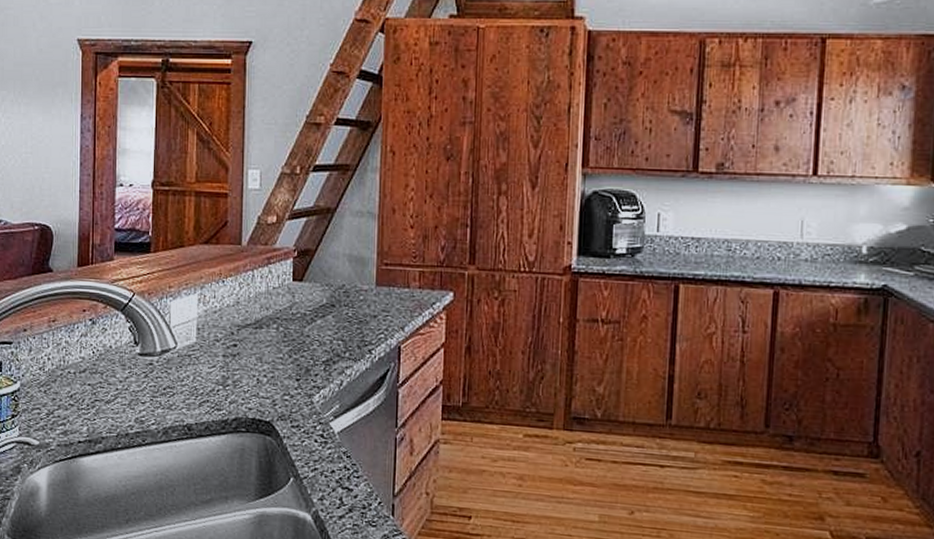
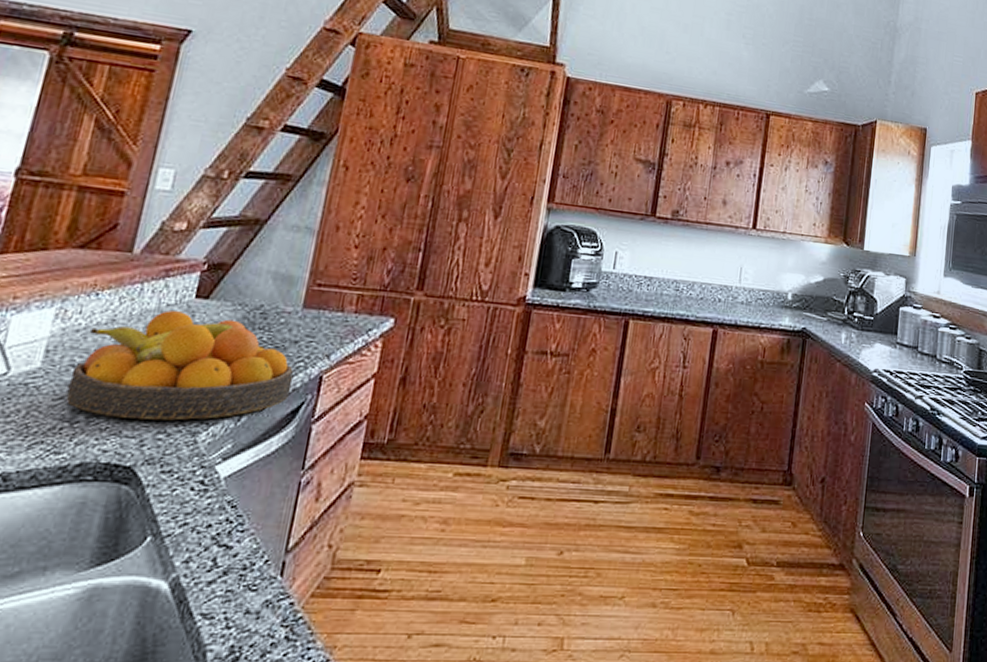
fruit bowl: none [217,293,378,385] -> present [65,310,294,421]

